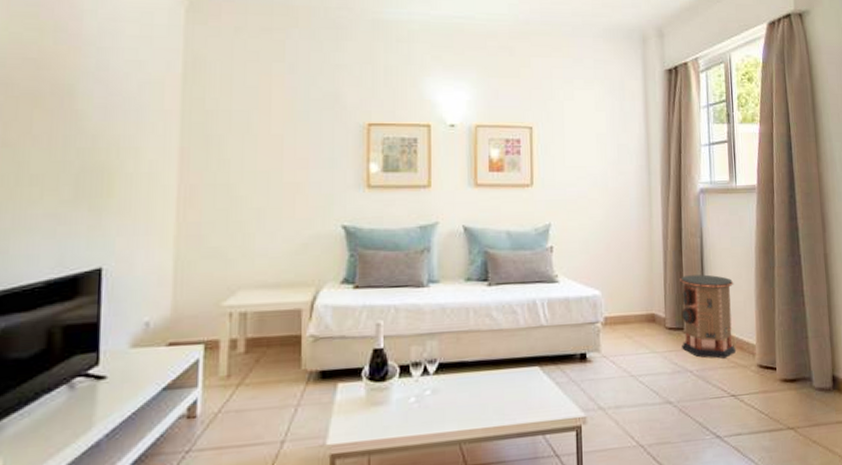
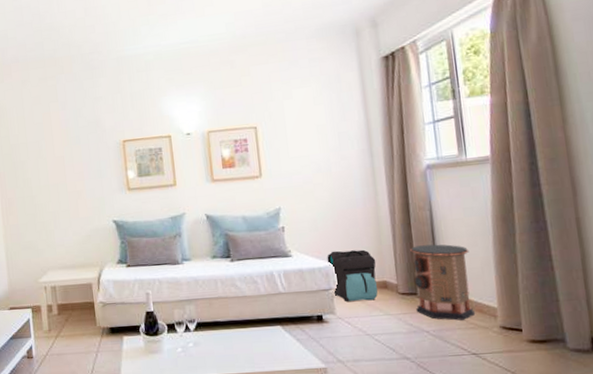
backpack: none [596,277,646,338] -> present [327,249,378,302]

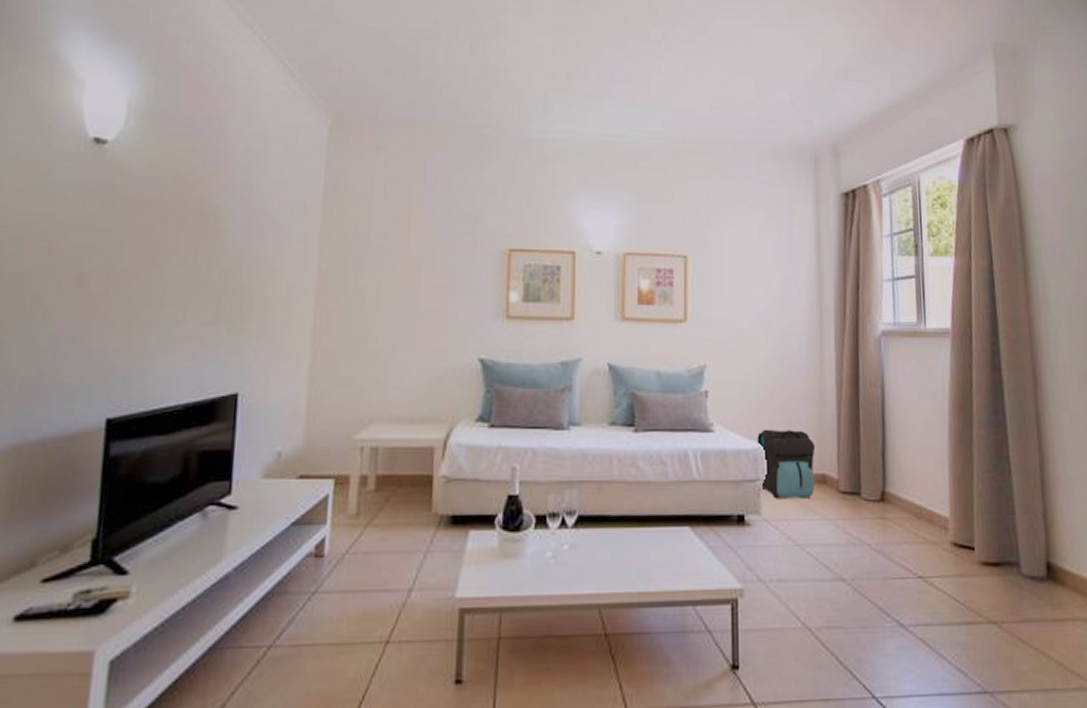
speaker: present [410,244,475,321] -> none [856,431,924,532]

